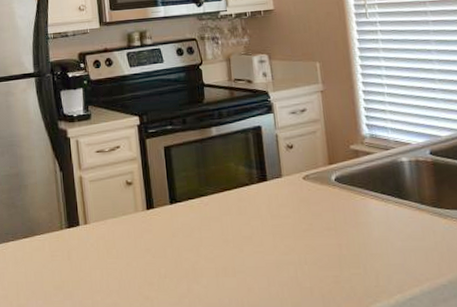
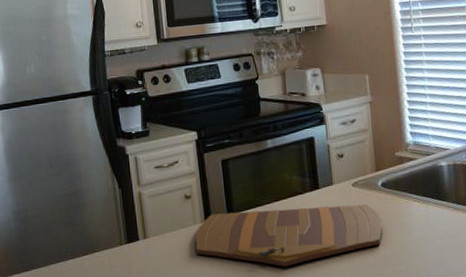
cutting board: none [136,199,338,262] -> present [195,204,383,267]

